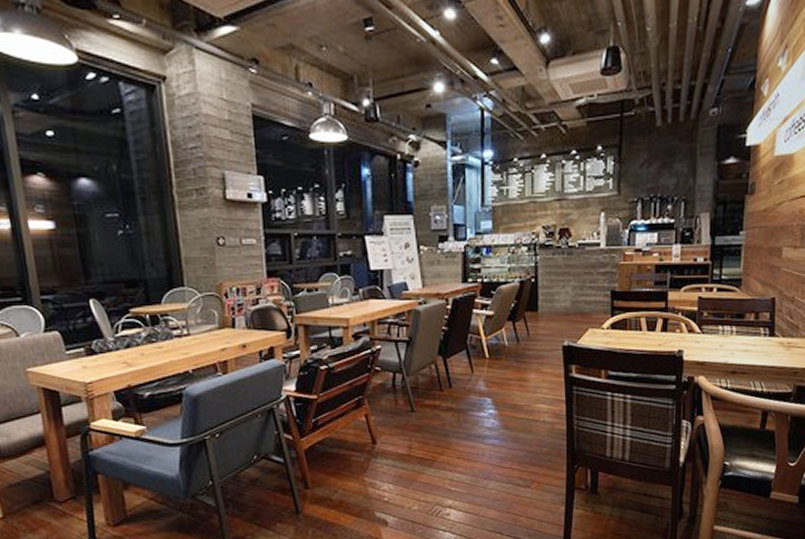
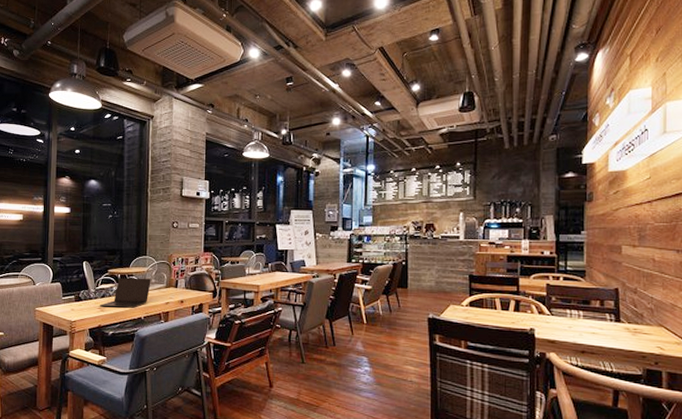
laptop: none [123,317,197,361] -> present [99,277,151,308]

